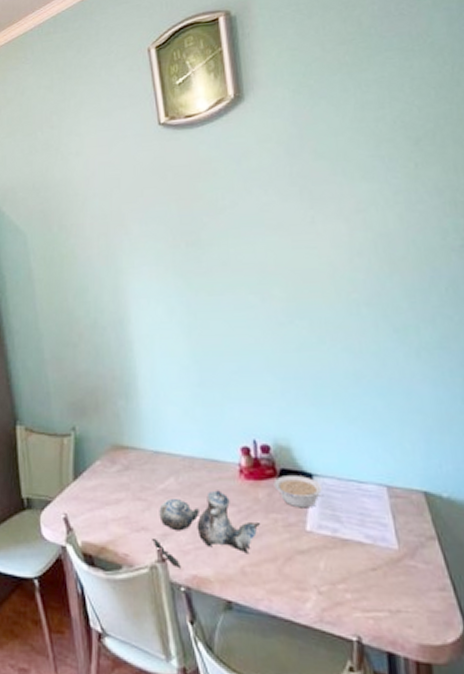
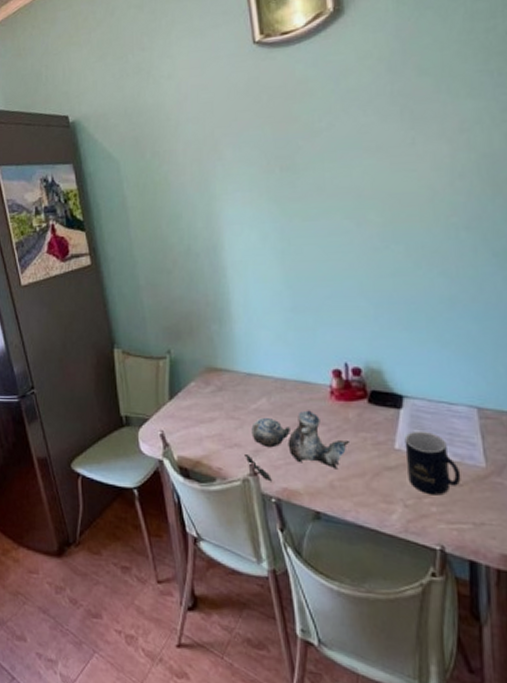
legume: present [273,476,322,508] -> none [364,397,412,428]
mug: none [316,511,375,581] -> present [404,430,461,496]

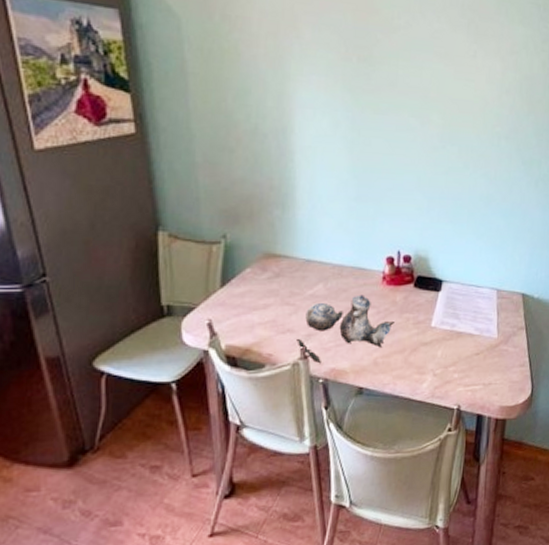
mug: present [404,430,461,496] -> none [439,310,479,364]

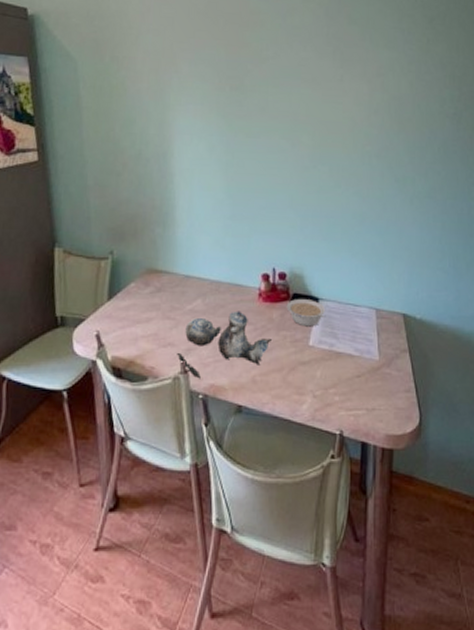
legume: none [410,282,448,309] -> present [286,299,325,327]

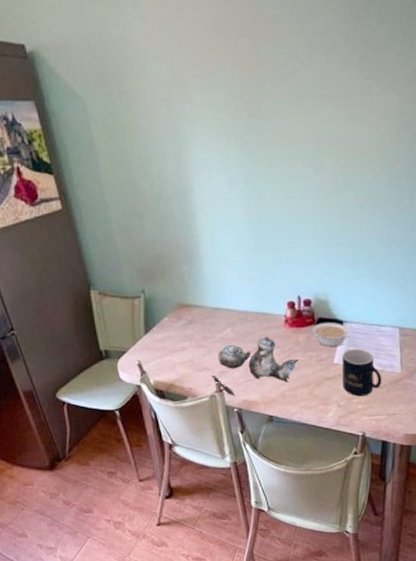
mug: none [317,329,360,386] -> present [342,348,382,396]

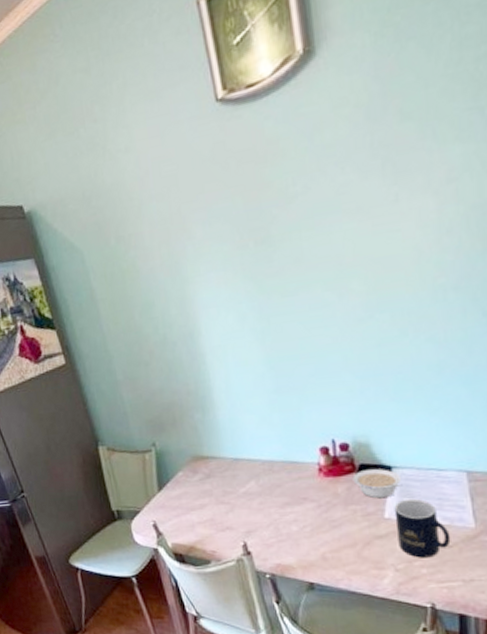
teapot: present [212,336,299,395] -> none [237,488,341,558]

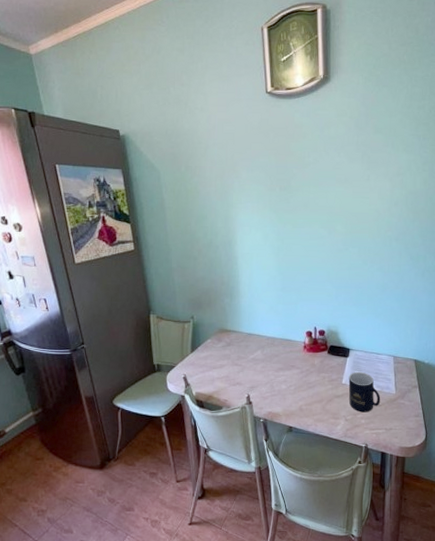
legume: present [352,469,401,499] -> none [325,350,354,370]

